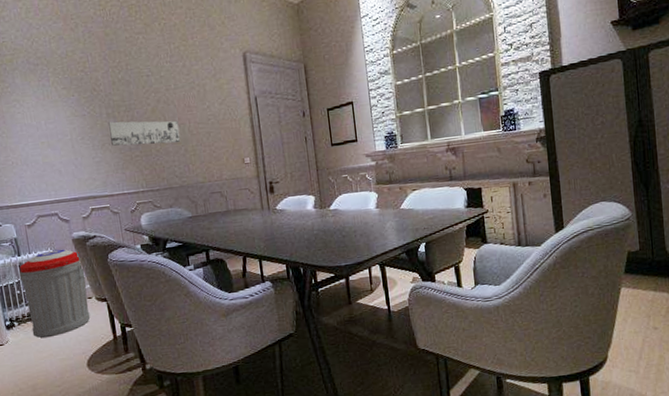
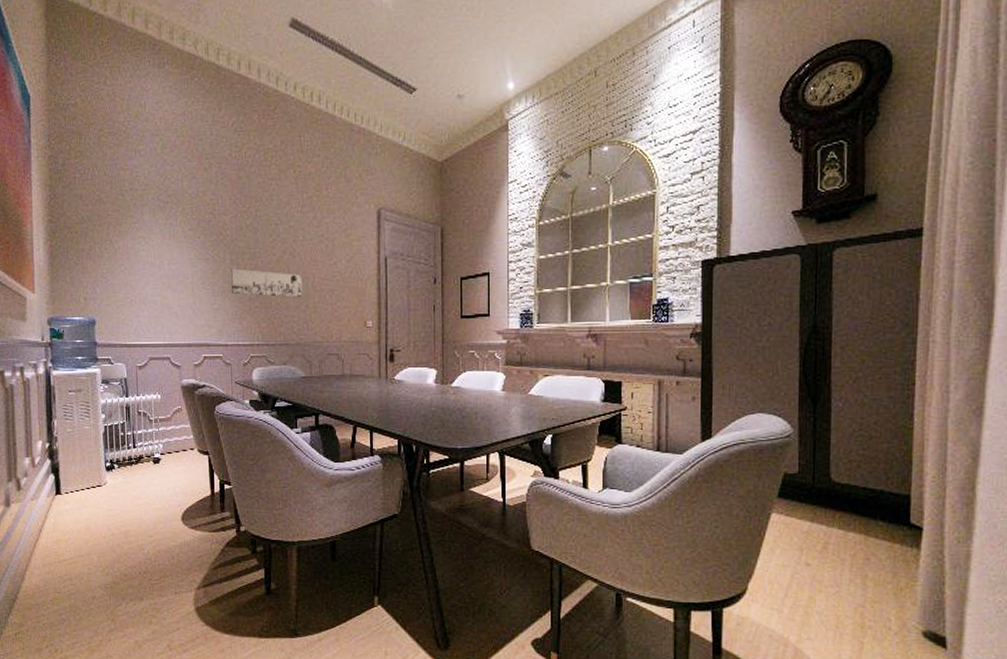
trash can: present [18,249,91,338] -> none [124,395,191,484]

